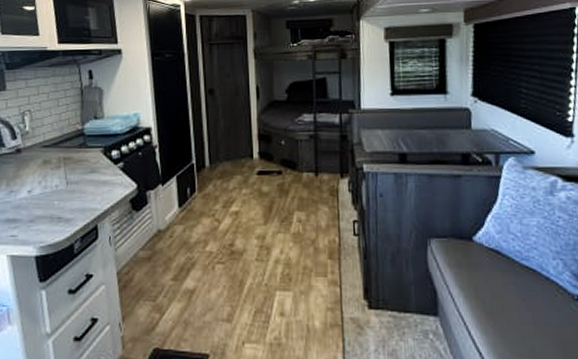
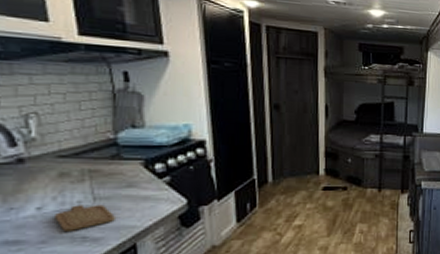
chopping board: none [39,188,82,212] -> present [53,204,115,231]

